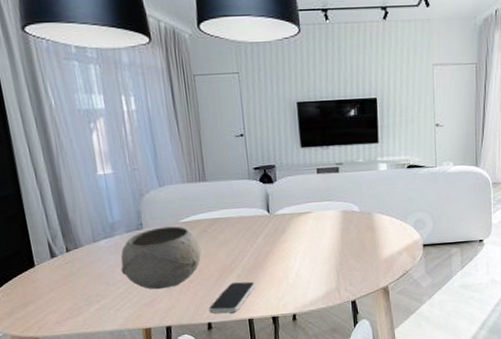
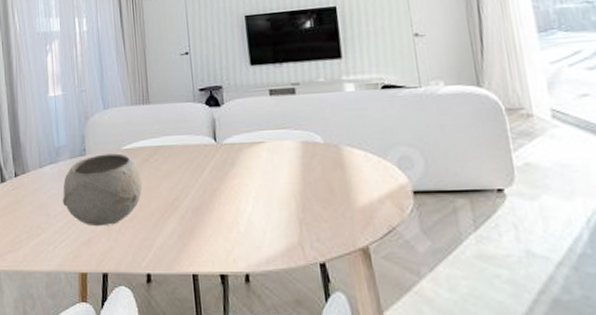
smartphone: present [209,281,255,314] -> none [148,225,200,264]

